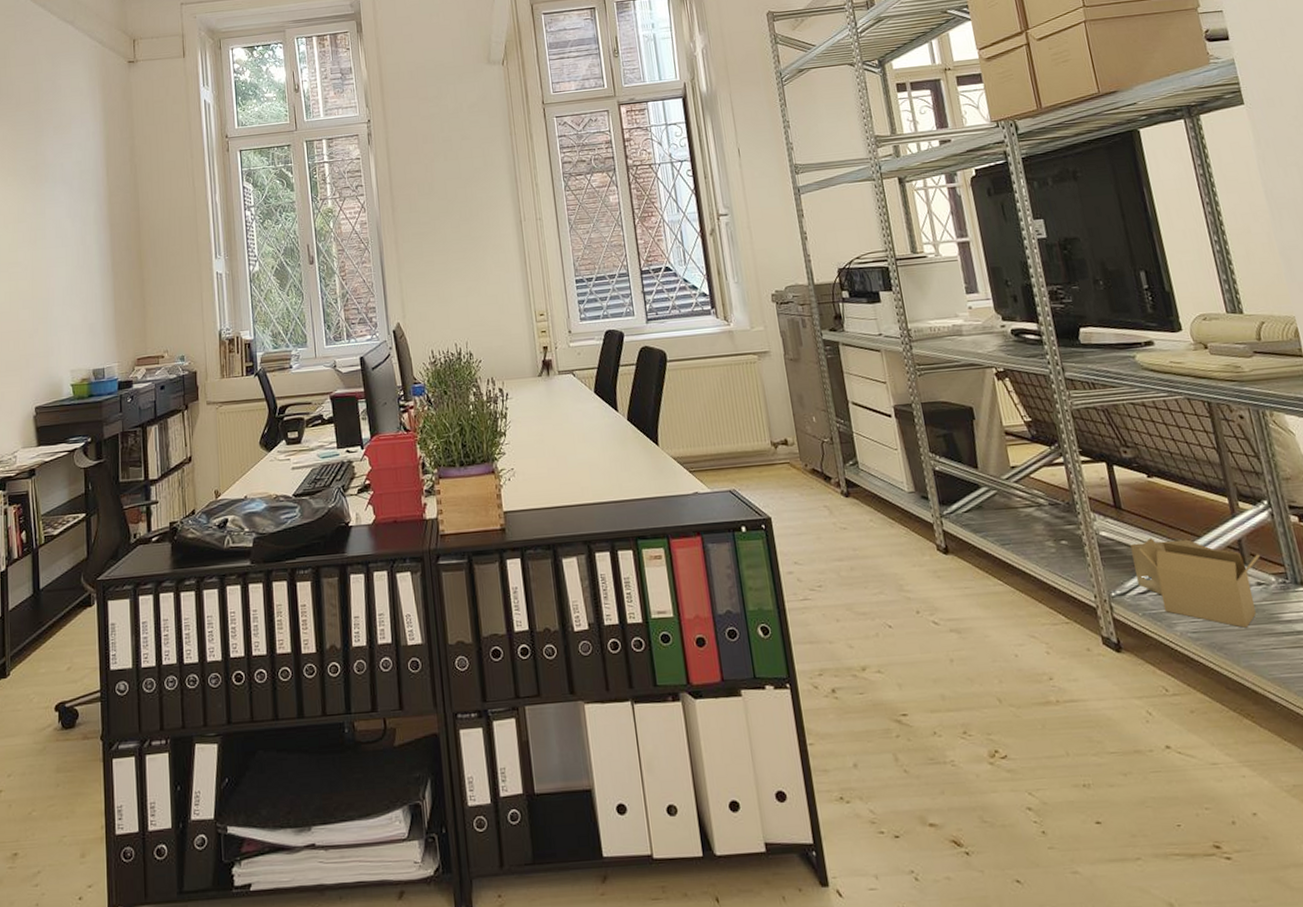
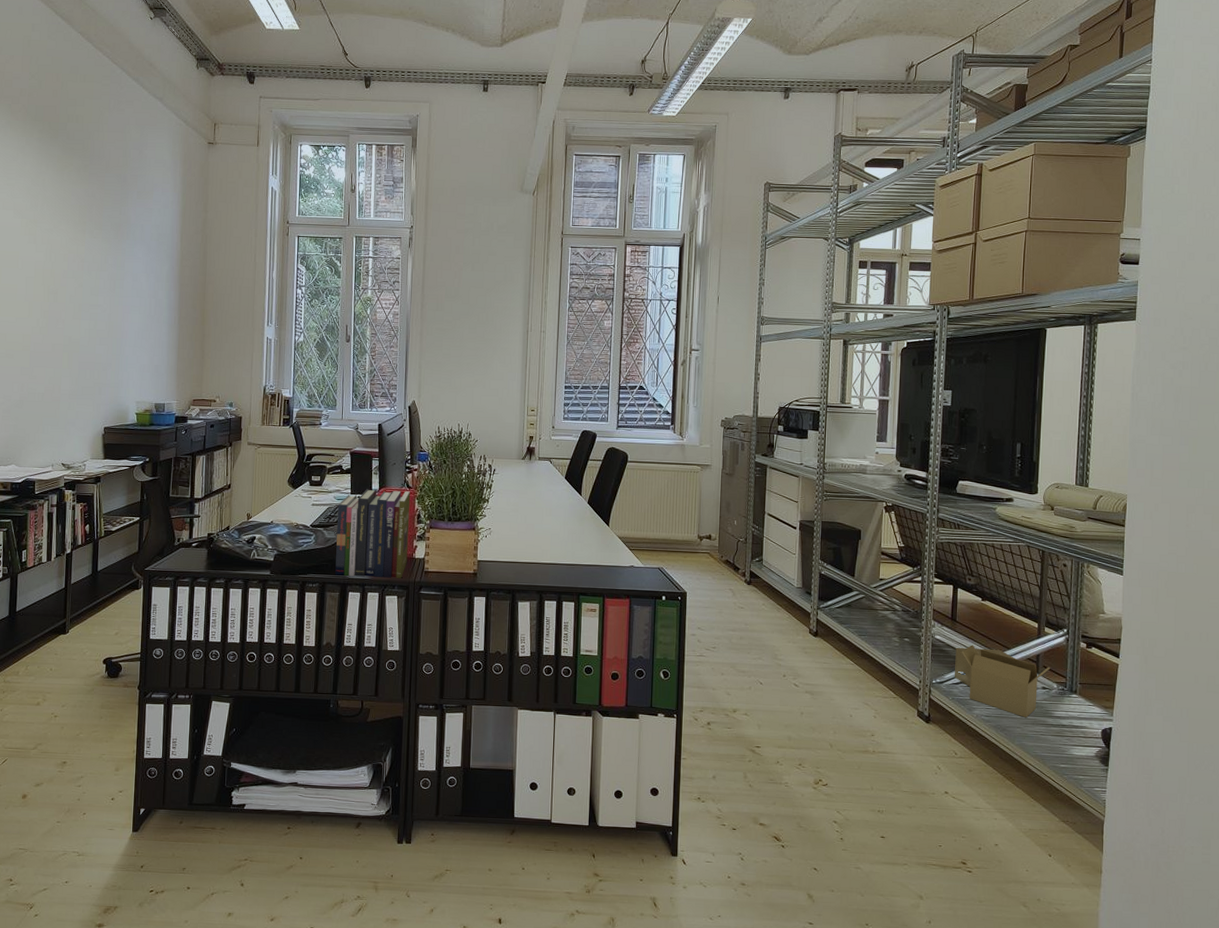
books: none [323,435,418,555] -> present [335,489,411,579]

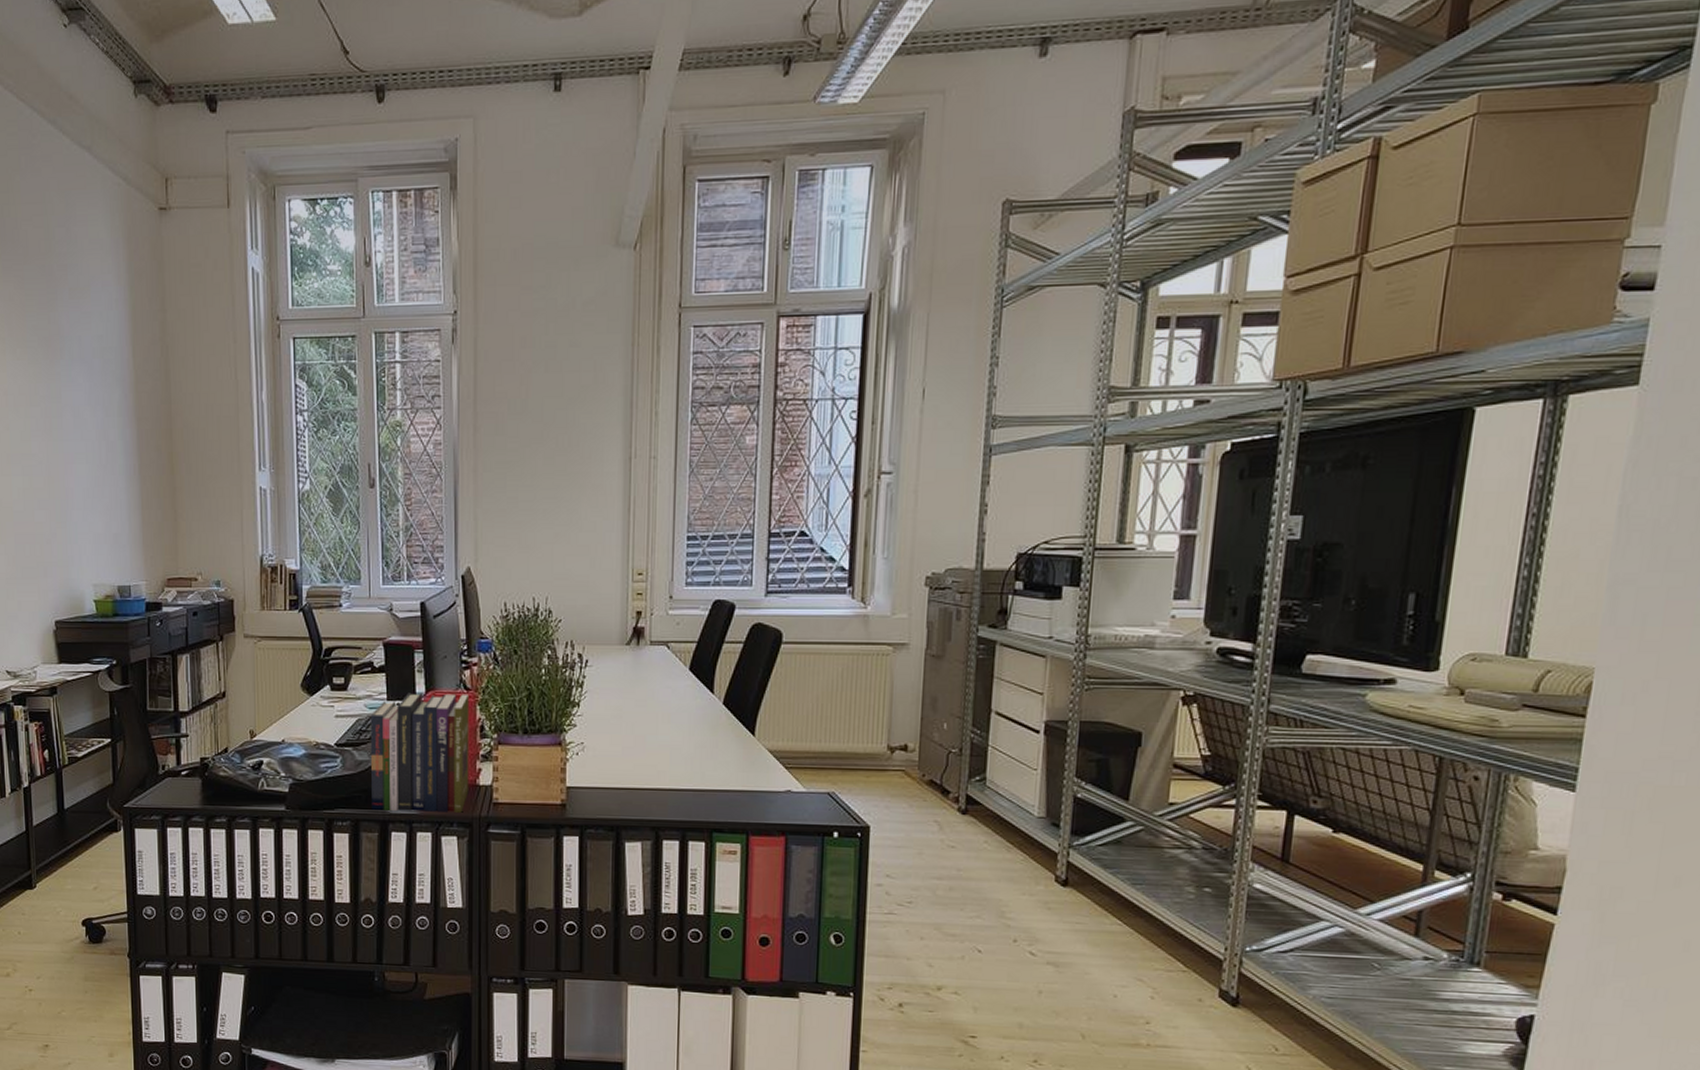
cardboard box: present [954,645,1051,718] -> none [1280,896,1440,1000]

